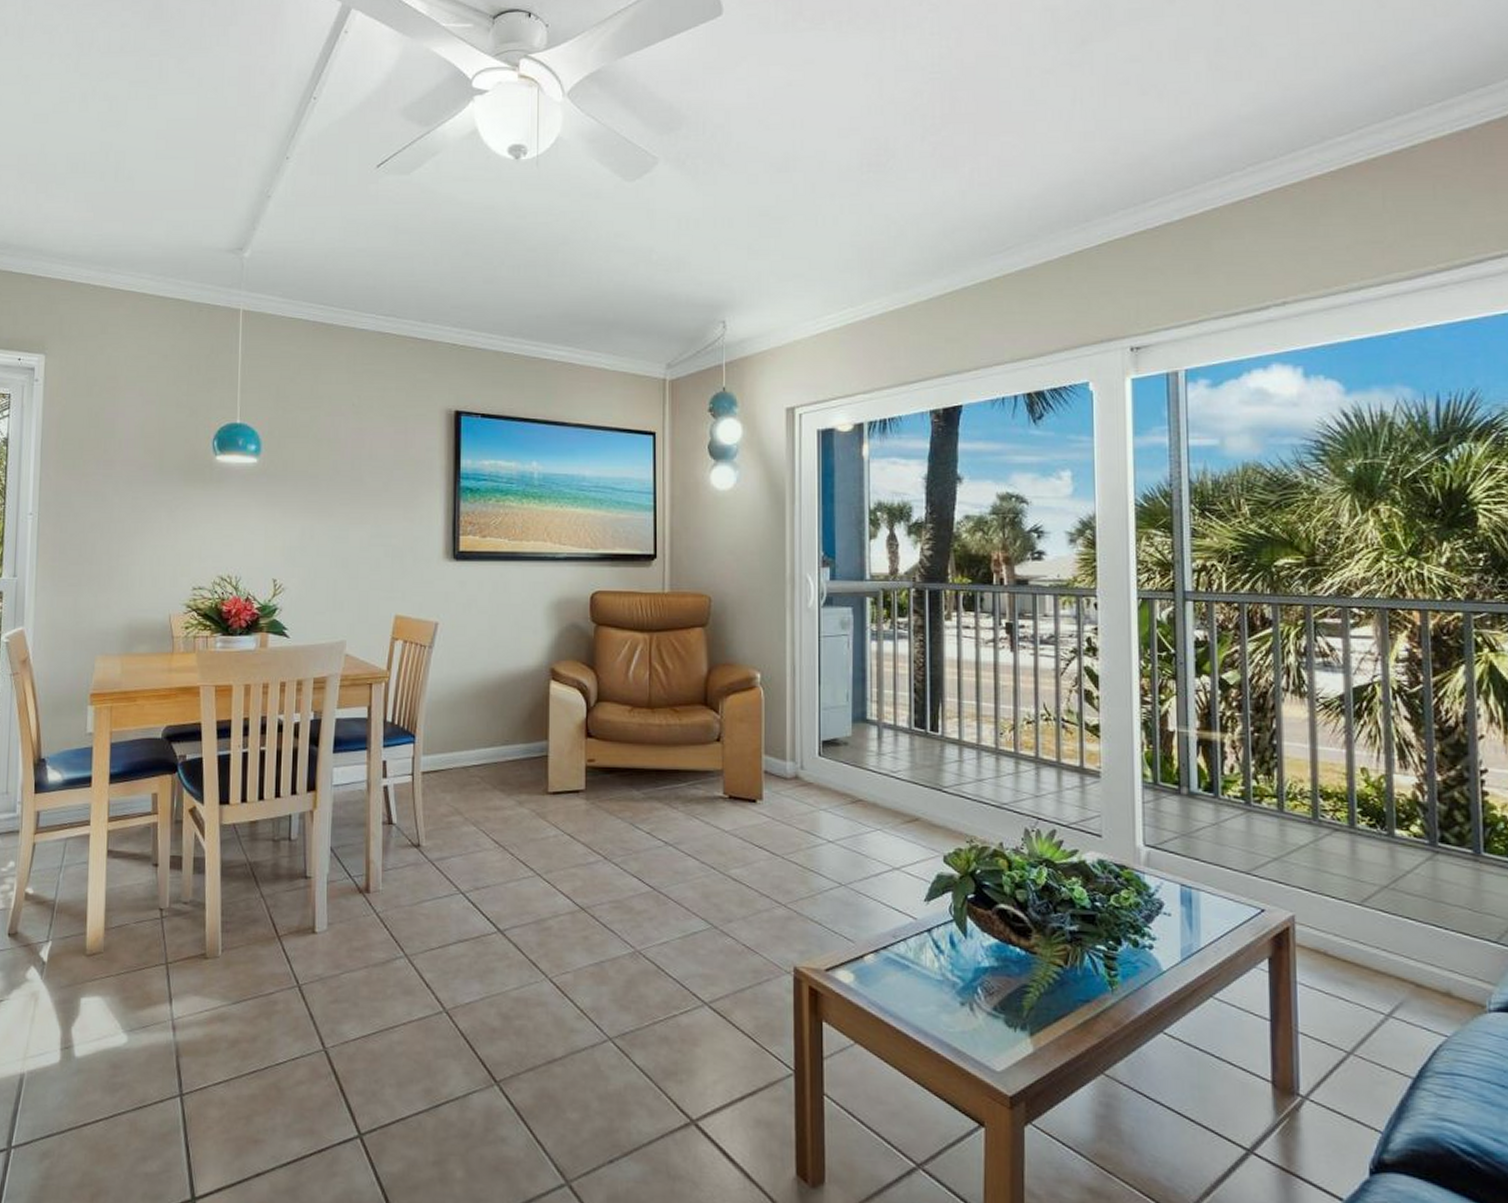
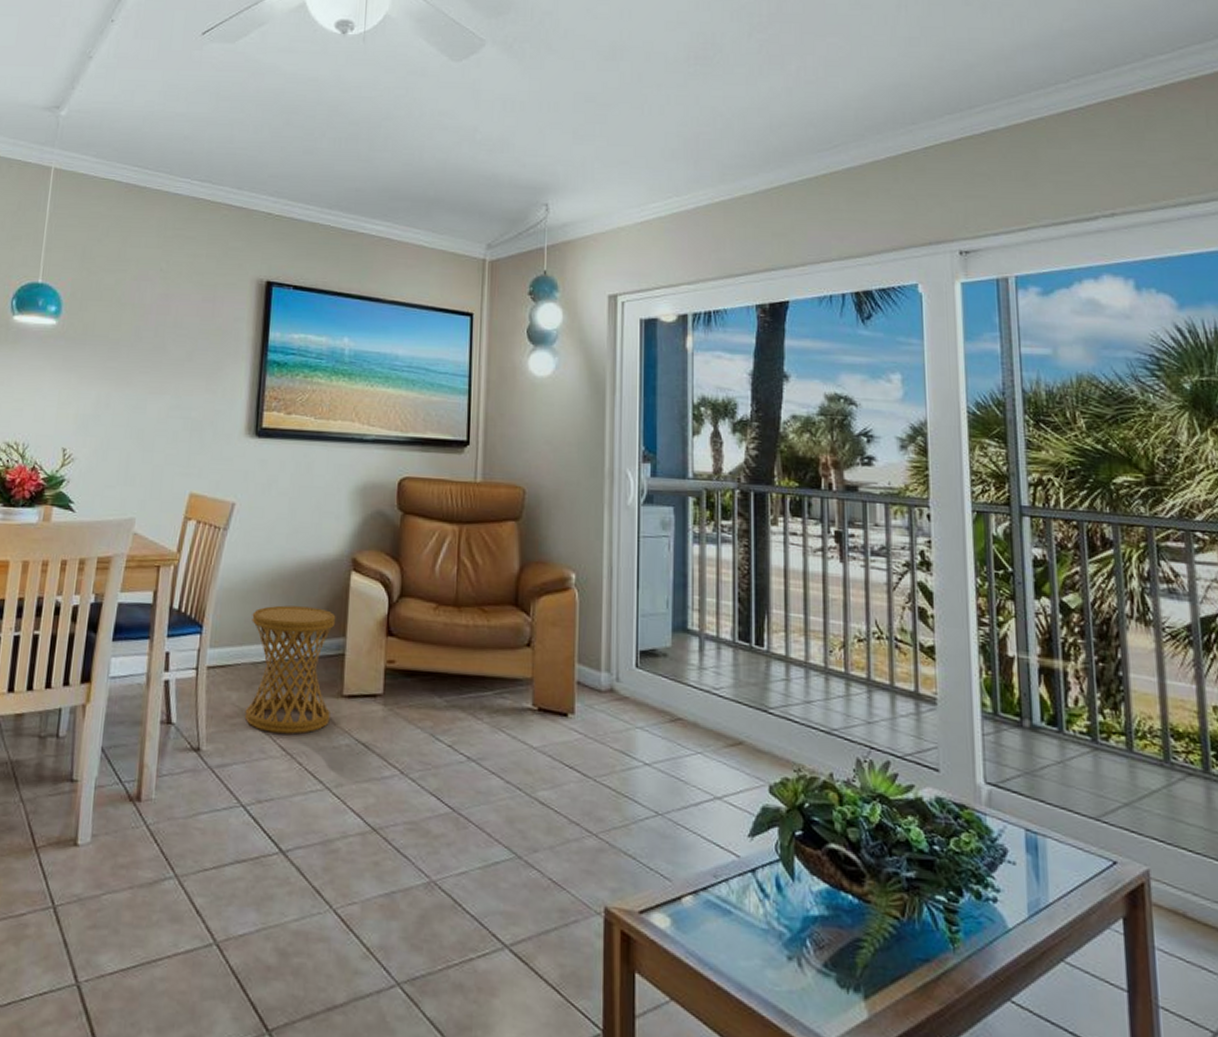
side table: none [459,714,538,829] -> present [244,605,336,735]

